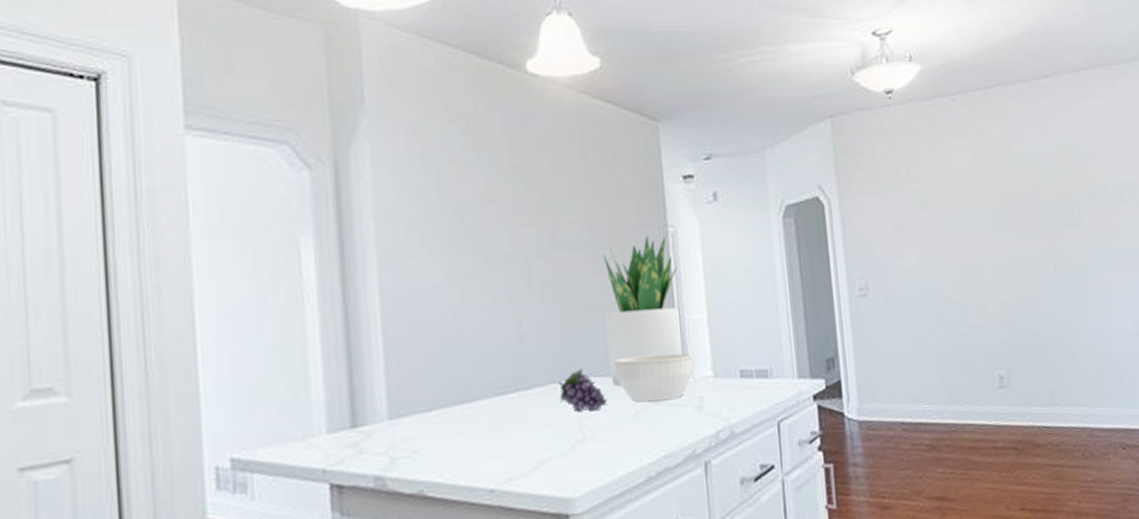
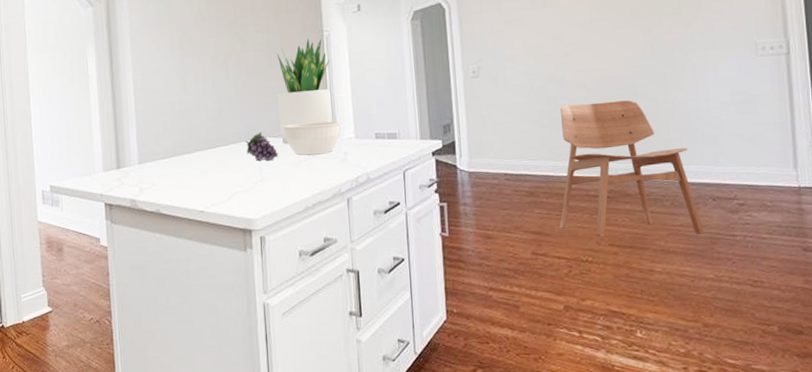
dining chair: none [961,328,1116,500] -> present [560,100,704,237]

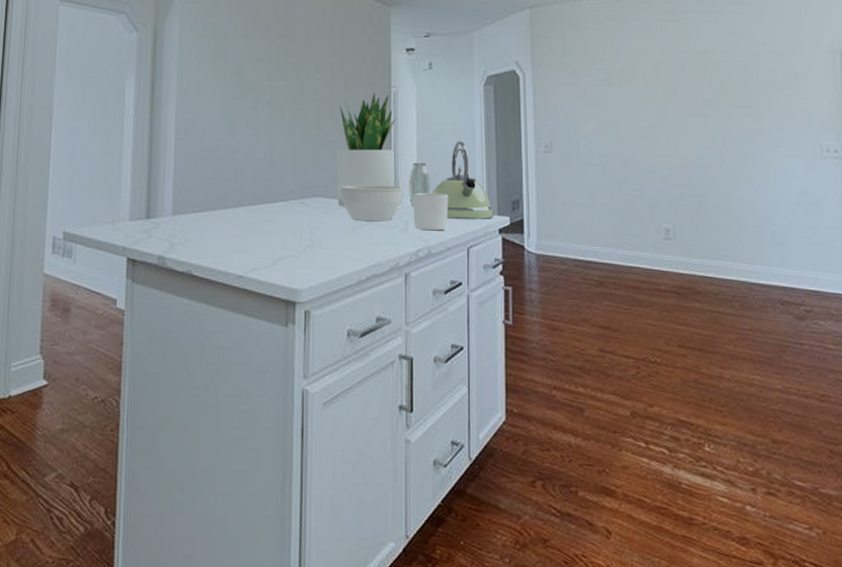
fruit: present [246,132,278,161] -> none [297,190,332,223]
vase: none [345,98,366,141] -> present [408,162,430,209]
mug: none [350,124,384,159] -> present [413,192,449,231]
kettle: none [367,75,427,147] -> present [431,141,494,220]
dining chair: present [560,100,704,237] -> none [628,190,773,340]

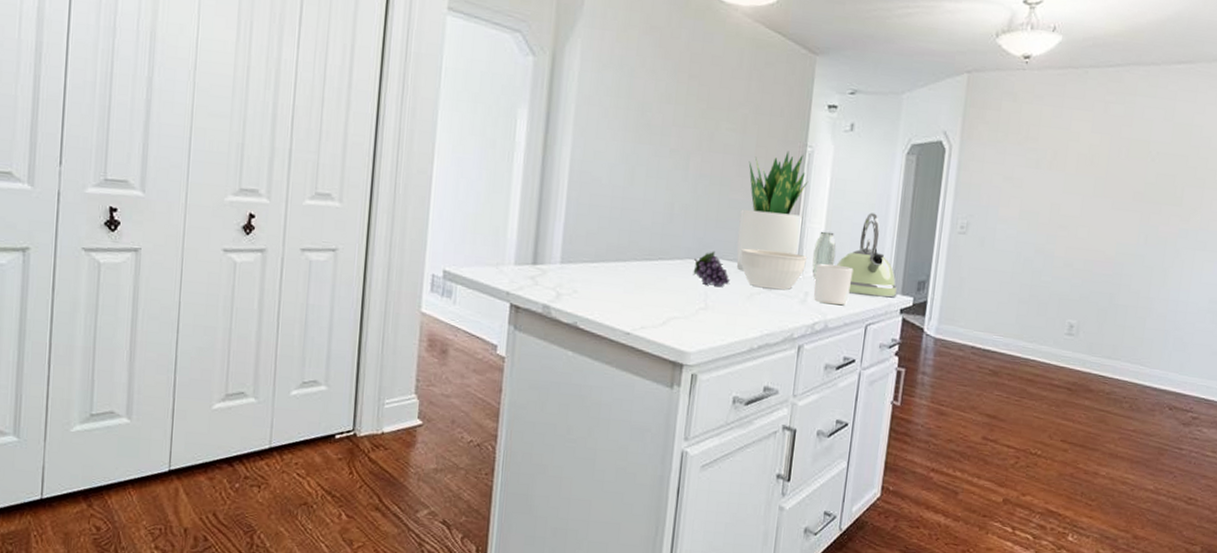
fruit: none [297,190,332,223] -> present [693,251,729,287]

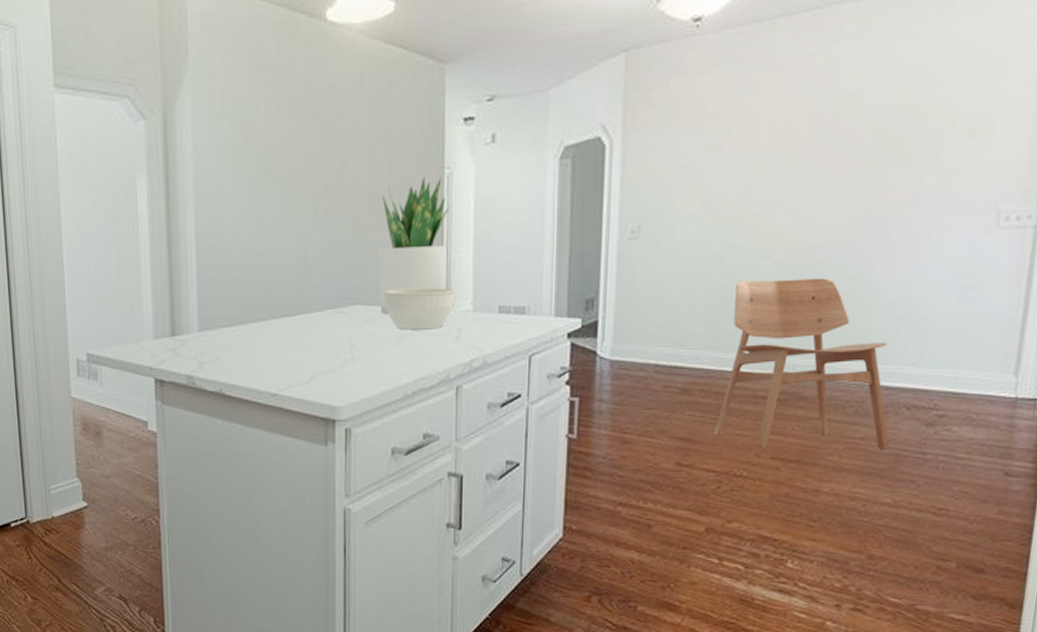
fruit: present [693,251,729,287] -> none [335,297,374,334]
vase: present [812,231,837,281] -> none [462,259,488,314]
mug: present [813,263,854,306] -> none [467,293,510,338]
kettle: present [836,212,897,298] -> none [489,231,563,324]
dining chair: none [1016,282,1157,443] -> present [714,278,890,450]

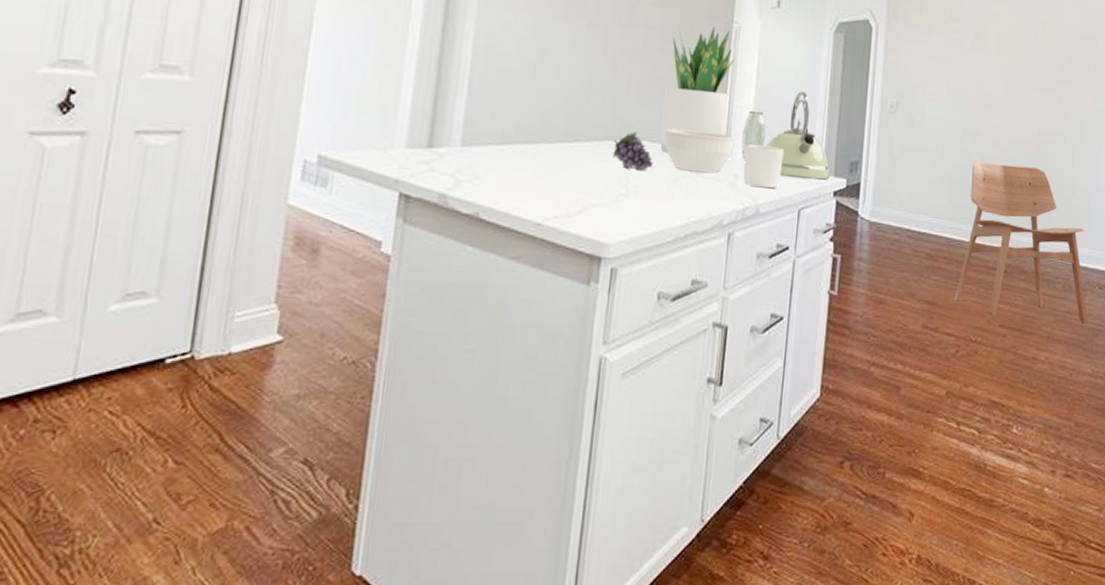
fruit: none [335,297,374,334] -> present [612,131,653,170]
vase: none [462,259,488,314] -> present [741,110,766,163]
mug: none [467,293,510,338] -> present [743,144,784,189]
kettle: none [489,231,563,324] -> present [766,91,830,180]

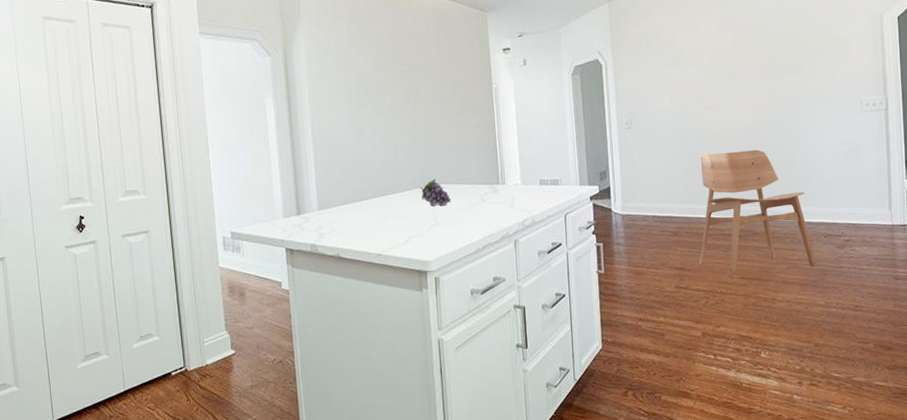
planter: present [660,26,736,154] -> none [449,90,500,191]
bowl: present [664,128,737,174] -> none [455,168,509,201]
vase: present [741,110,766,163] -> none [512,147,531,187]
mug: present [743,144,784,189] -> none [517,171,547,204]
kettle: present [766,91,830,180] -> none [532,125,585,192]

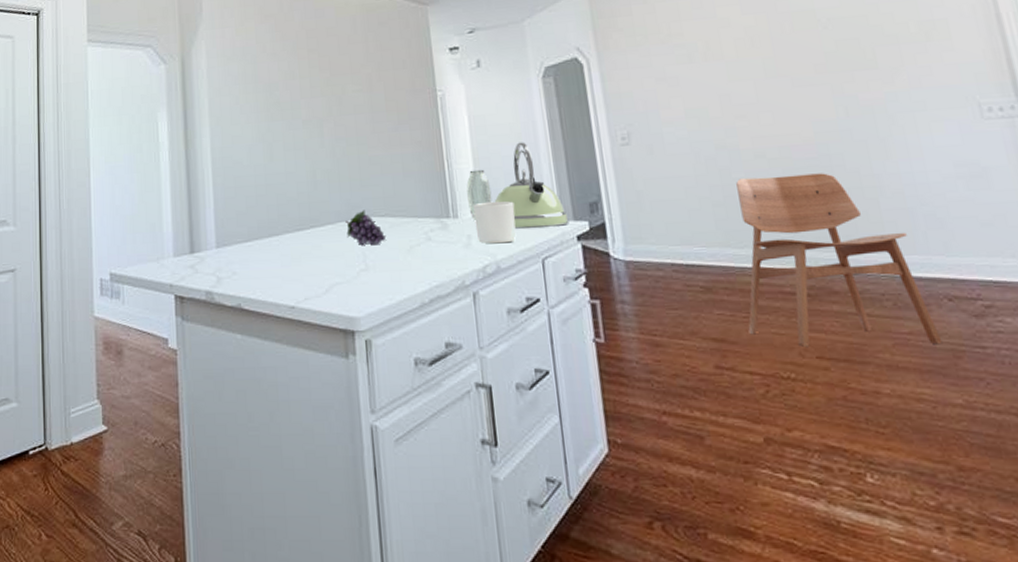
vase: none [512,147,531,187] -> present [466,169,493,222]
mug: none [517,171,547,204] -> present [473,201,516,244]
kettle: none [532,125,585,192] -> present [494,142,570,229]

